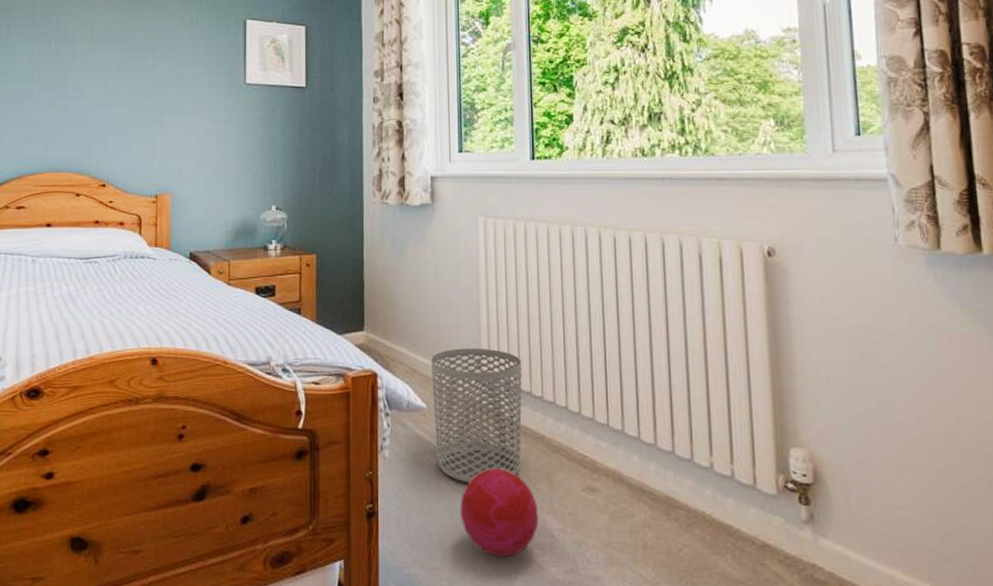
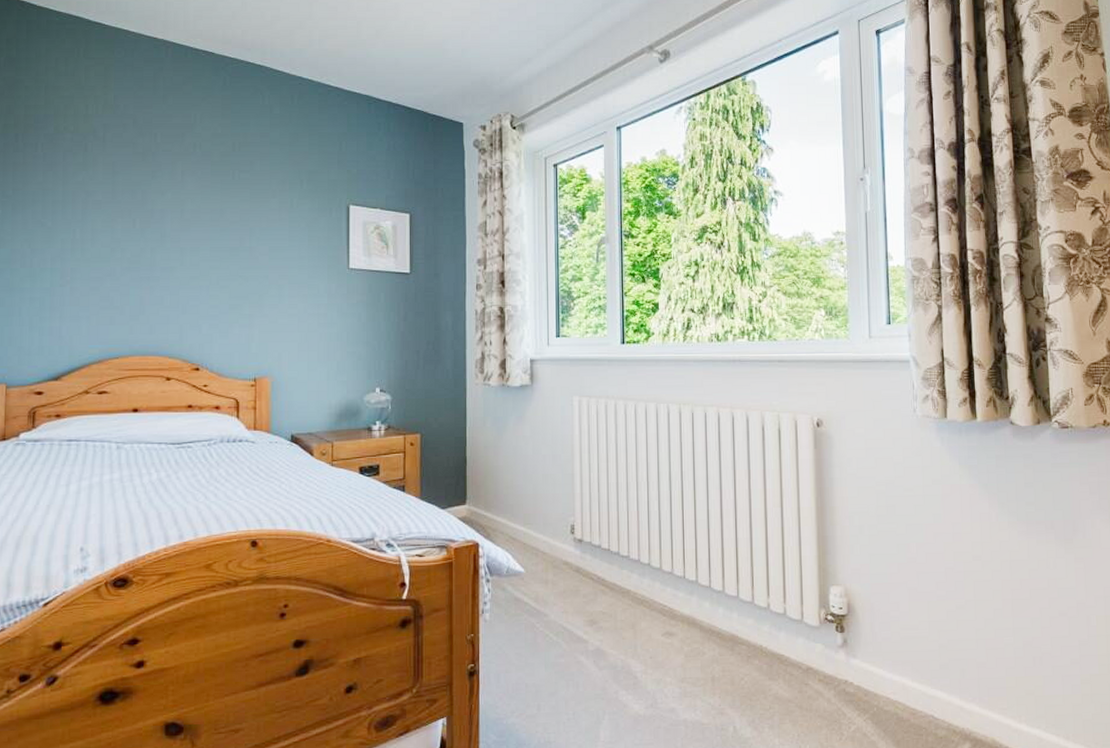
waste bin: present [431,347,522,482] -> none [529,515,611,637]
ball: present [460,468,539,558] -> none [554,622,624,701]

